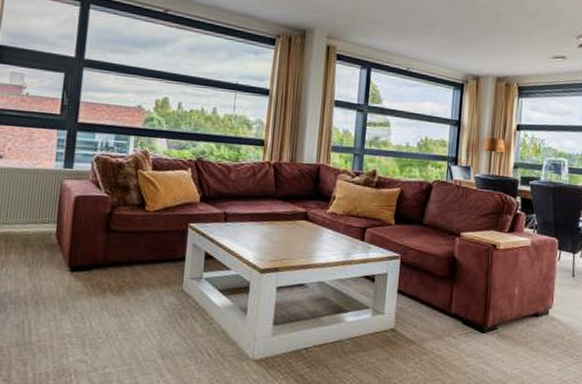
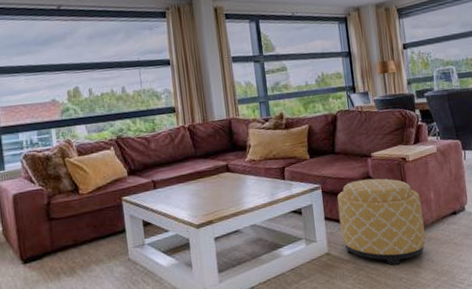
ottoman: none [412,258,504,357] -> present [337,178,426,265]

